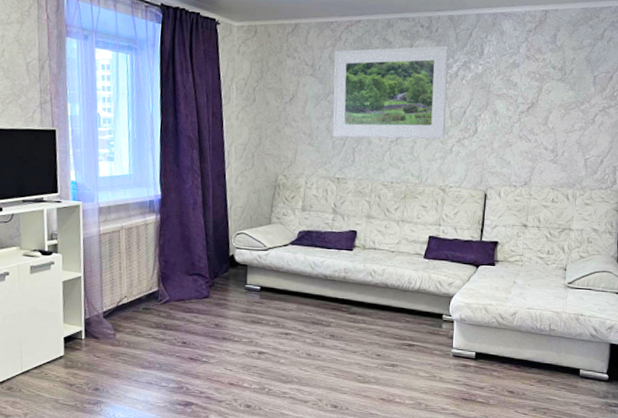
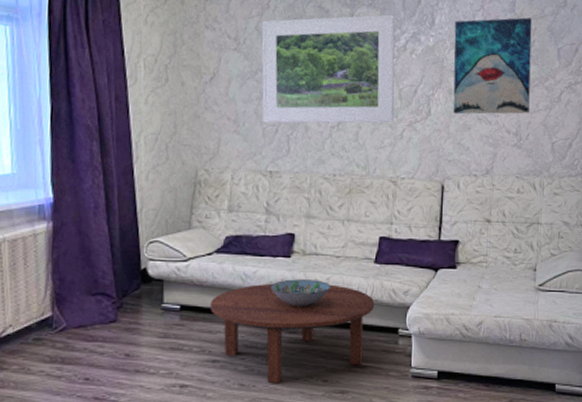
coffee table: none [285,271,423,356] -> present [210,283,375,384]
decorative bowl: none [334,269,385,292] -> present [269,279,330,307]
wall art: none [497,48,572,134] -> present [453,17,532,115]

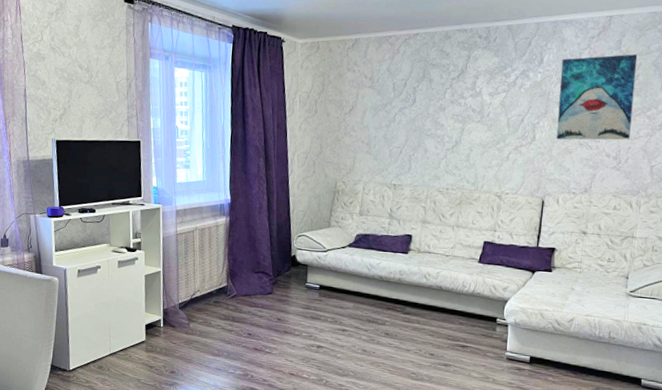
coffee table: present [210,283,375,384] -> none [342,273,477,353]
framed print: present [261,14,395,124] -> none [389,55,507,147]
decorative bowl: present [269,279,330,307] -> none [390,271,440,294]

